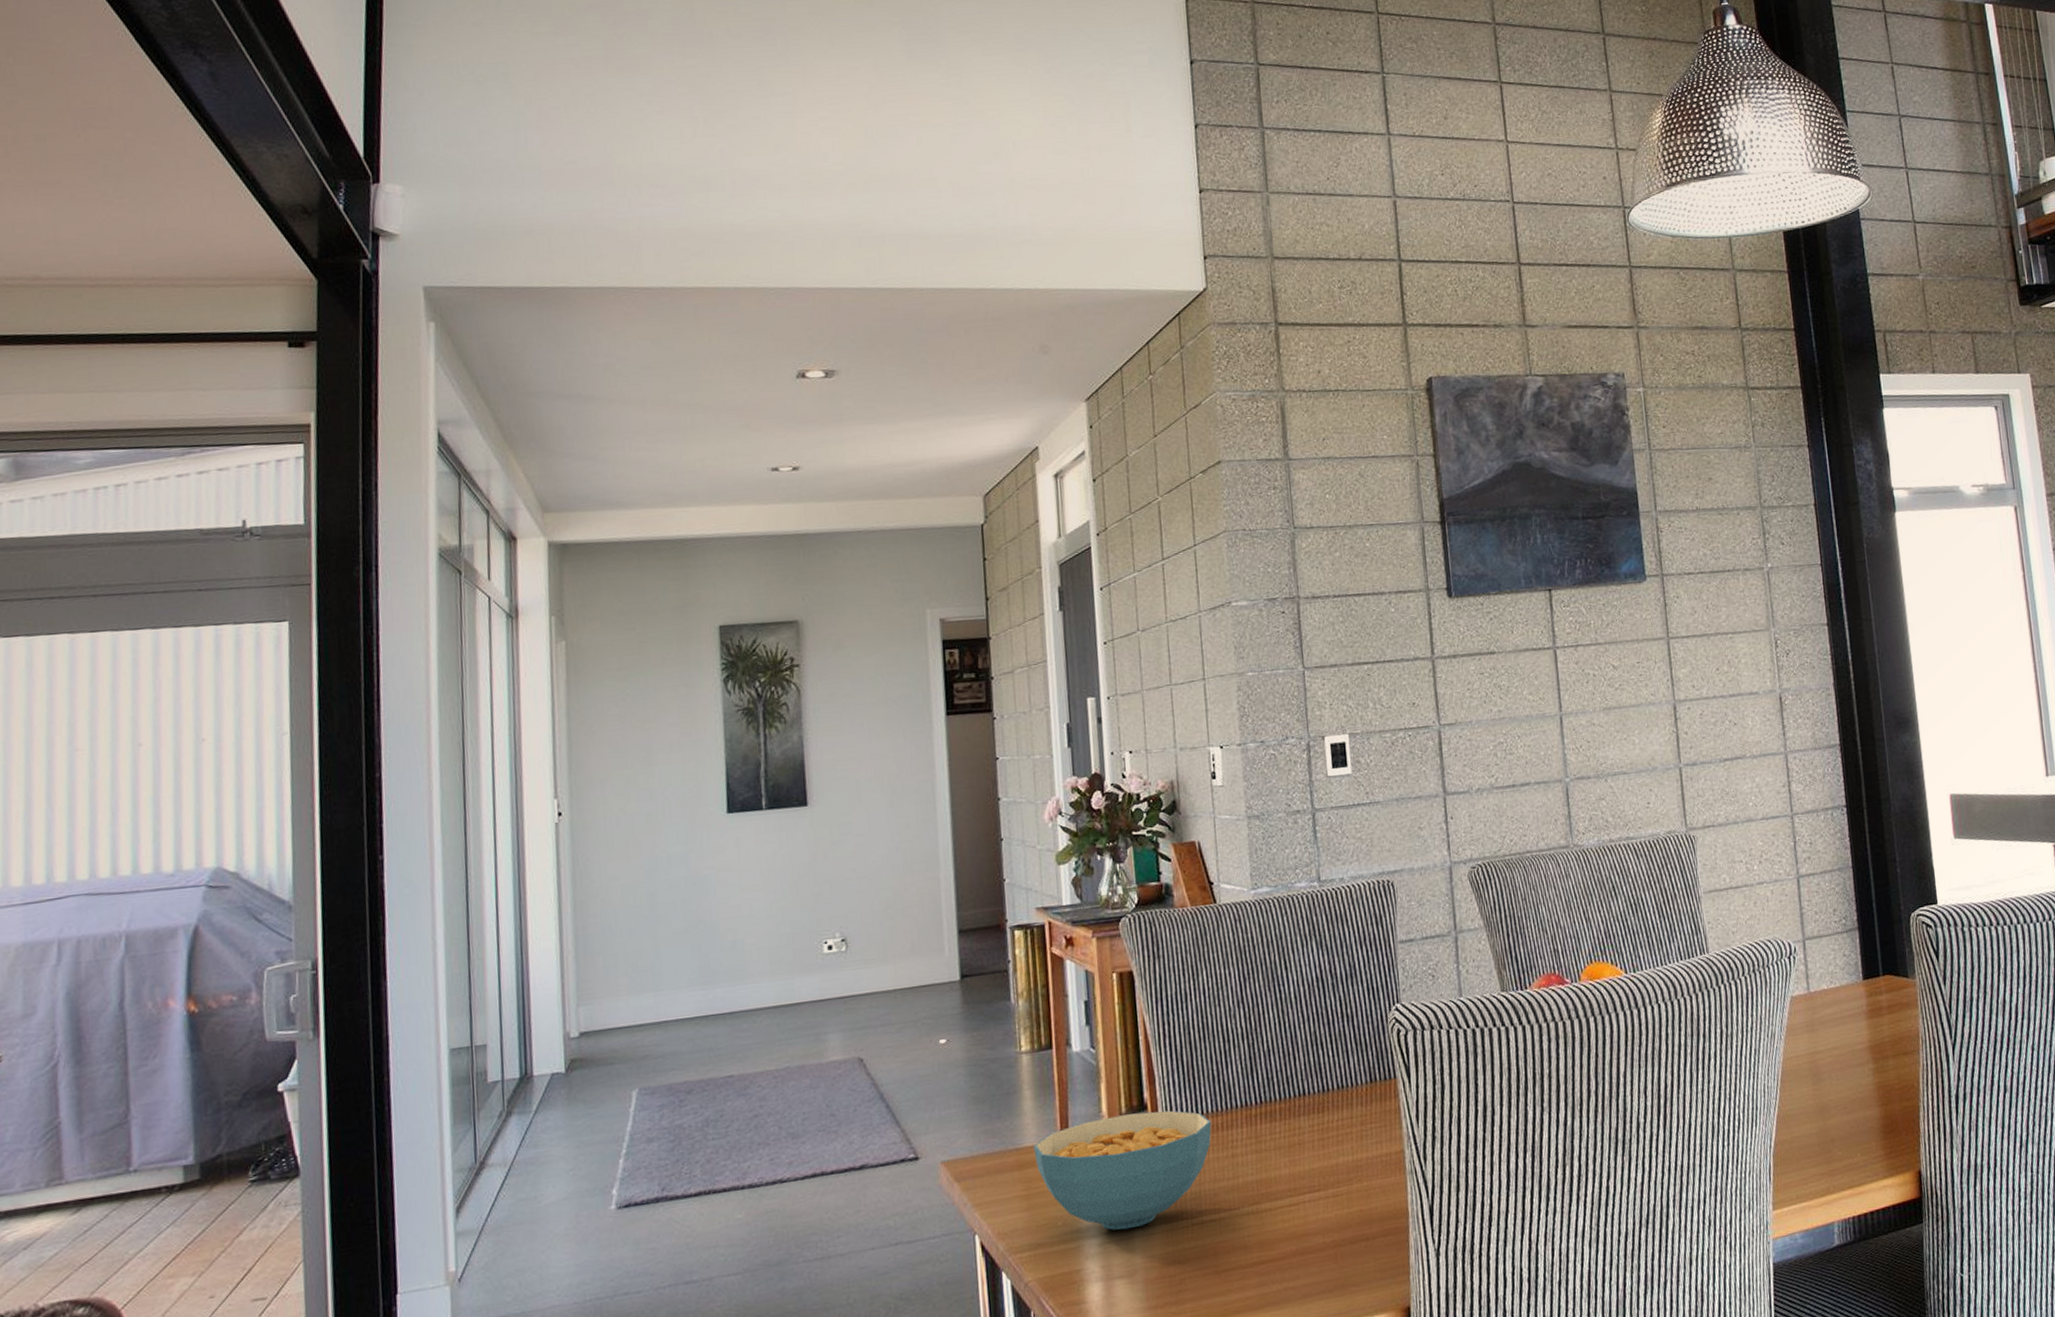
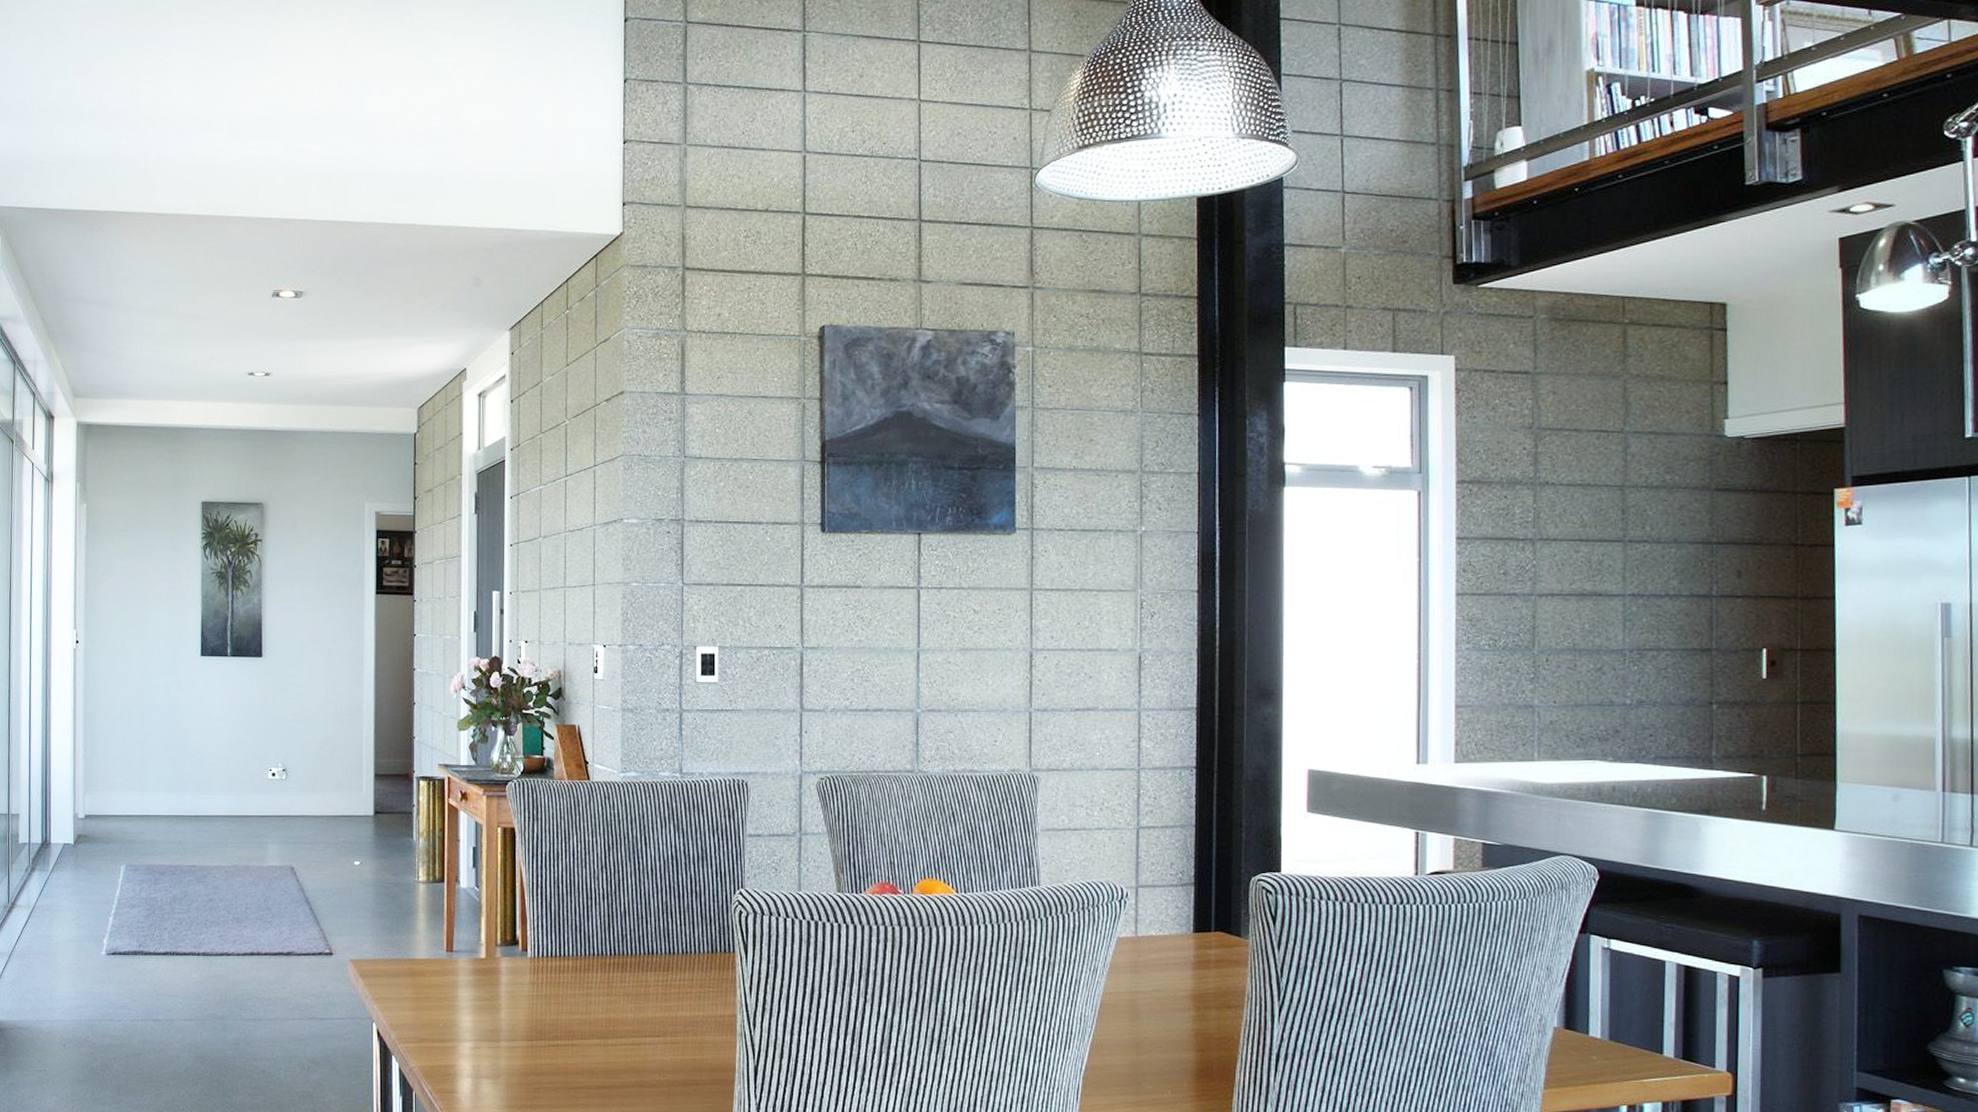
cereal bowl: present [1033,1110,1212,1230] -> none [424,946,571,1040]

